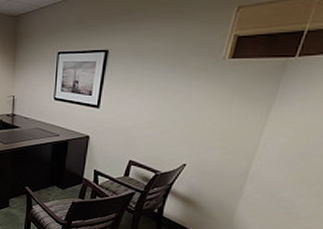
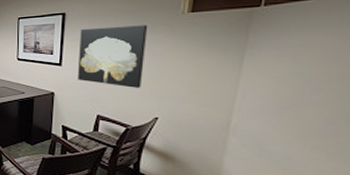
wall art: none [114,68,189,134] -> present [77,25,148,88]

